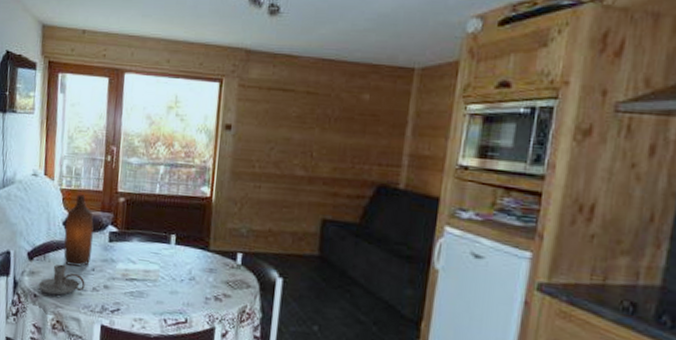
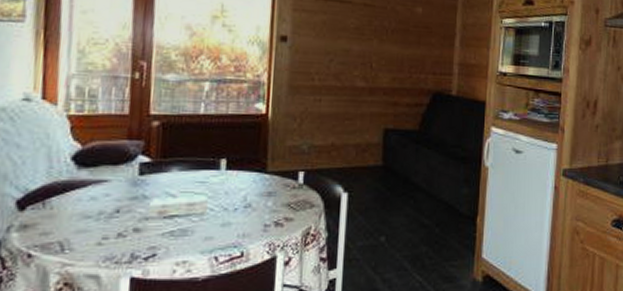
candle holder: present [38,264,85,295] -> none [34,210,107,251]
bottle: present [63,194,94,267] -> none [73,120,118,210]

